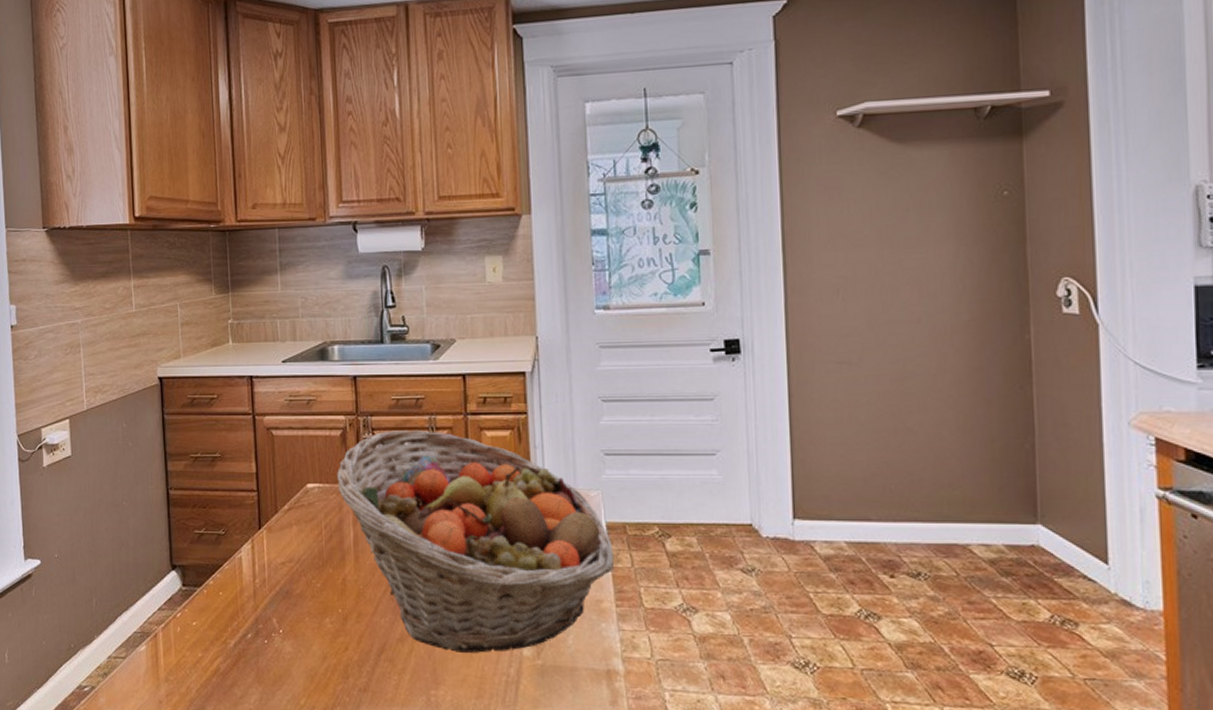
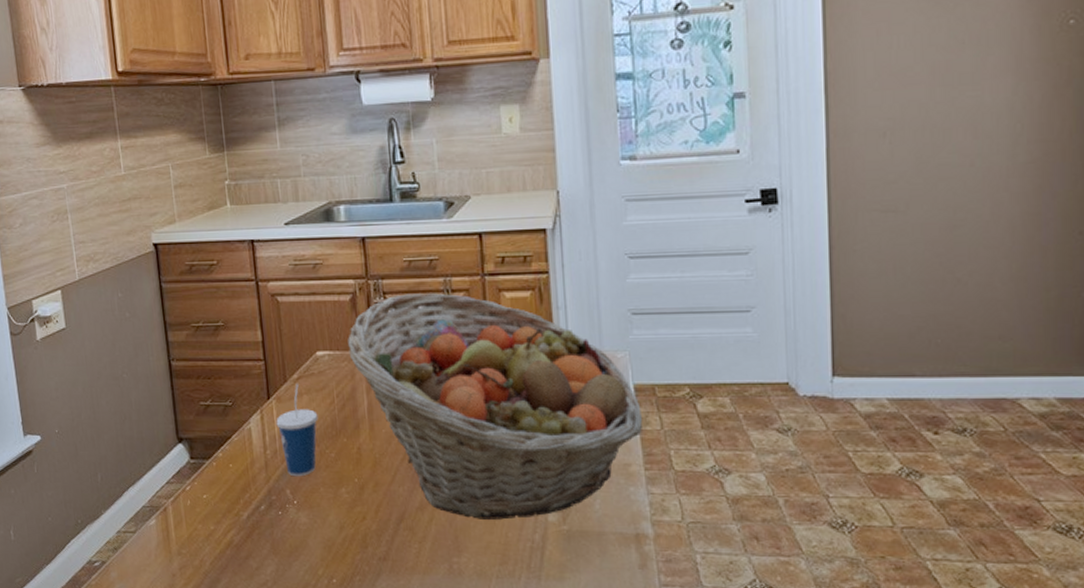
cup: none [266,515,306,606] -> present [276,384,318,477]

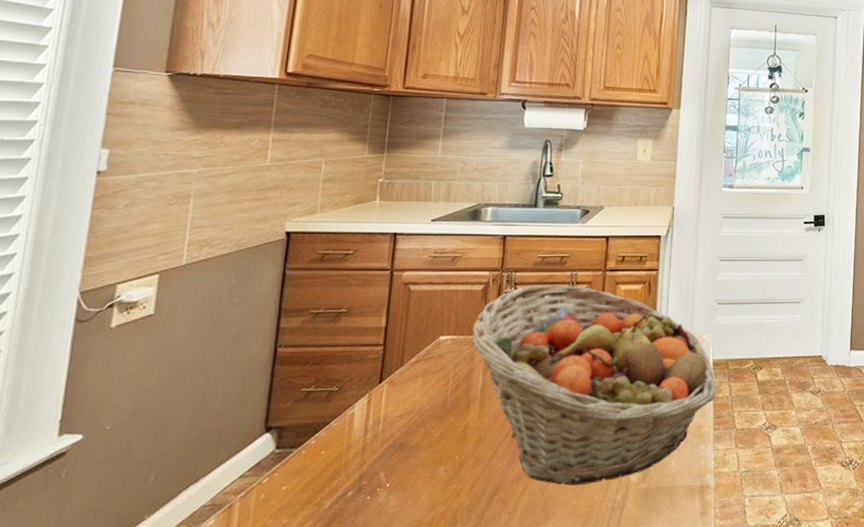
cup: present [276,384,318,477] -> none [383,367,430,459]

